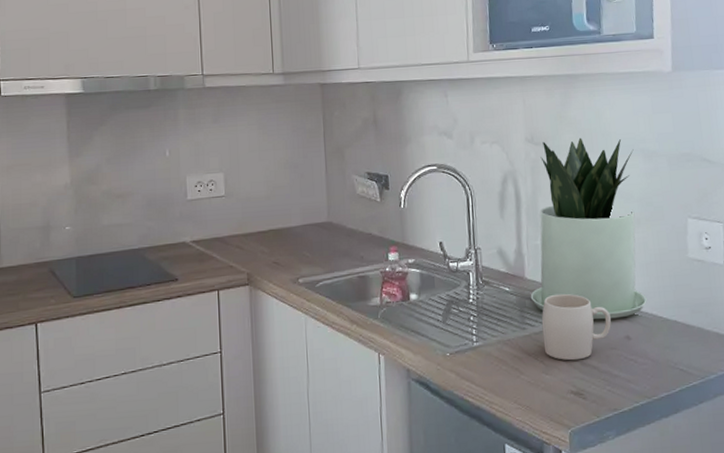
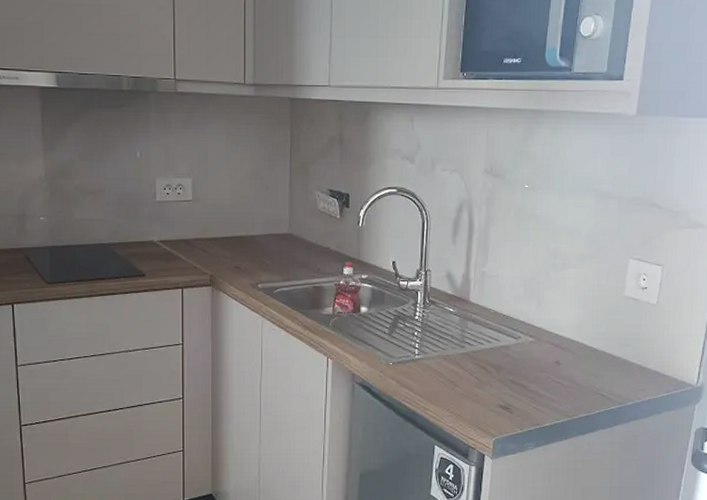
planter: present [530,137,647,320] -> none [472,173,588,345]
mug: present [541,293,611,361] -> none [479,318,544,379]

